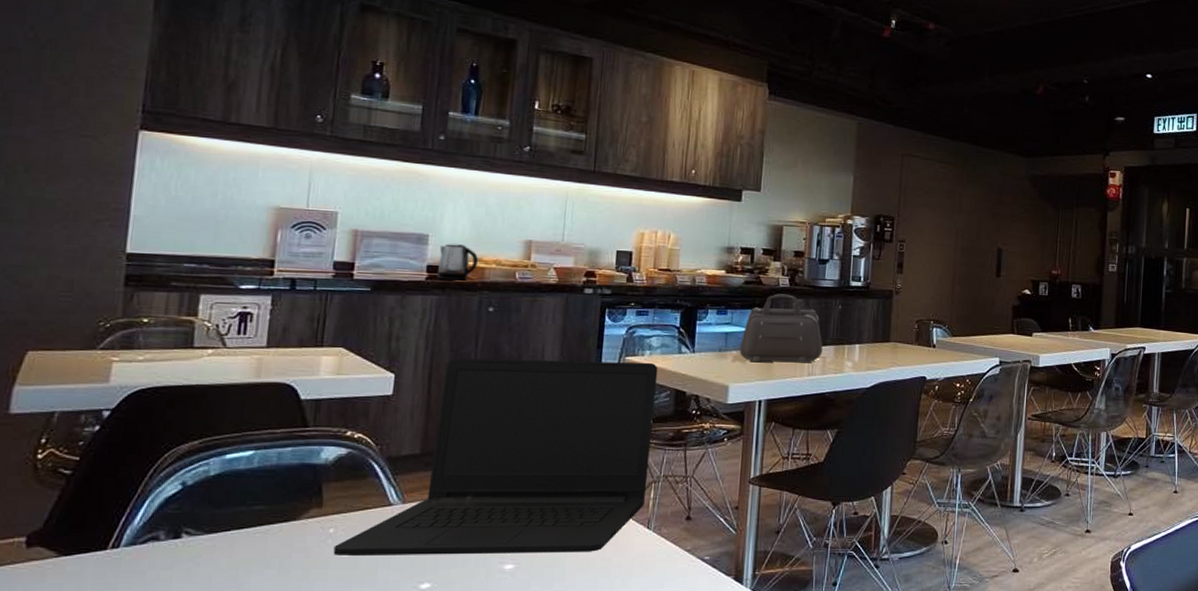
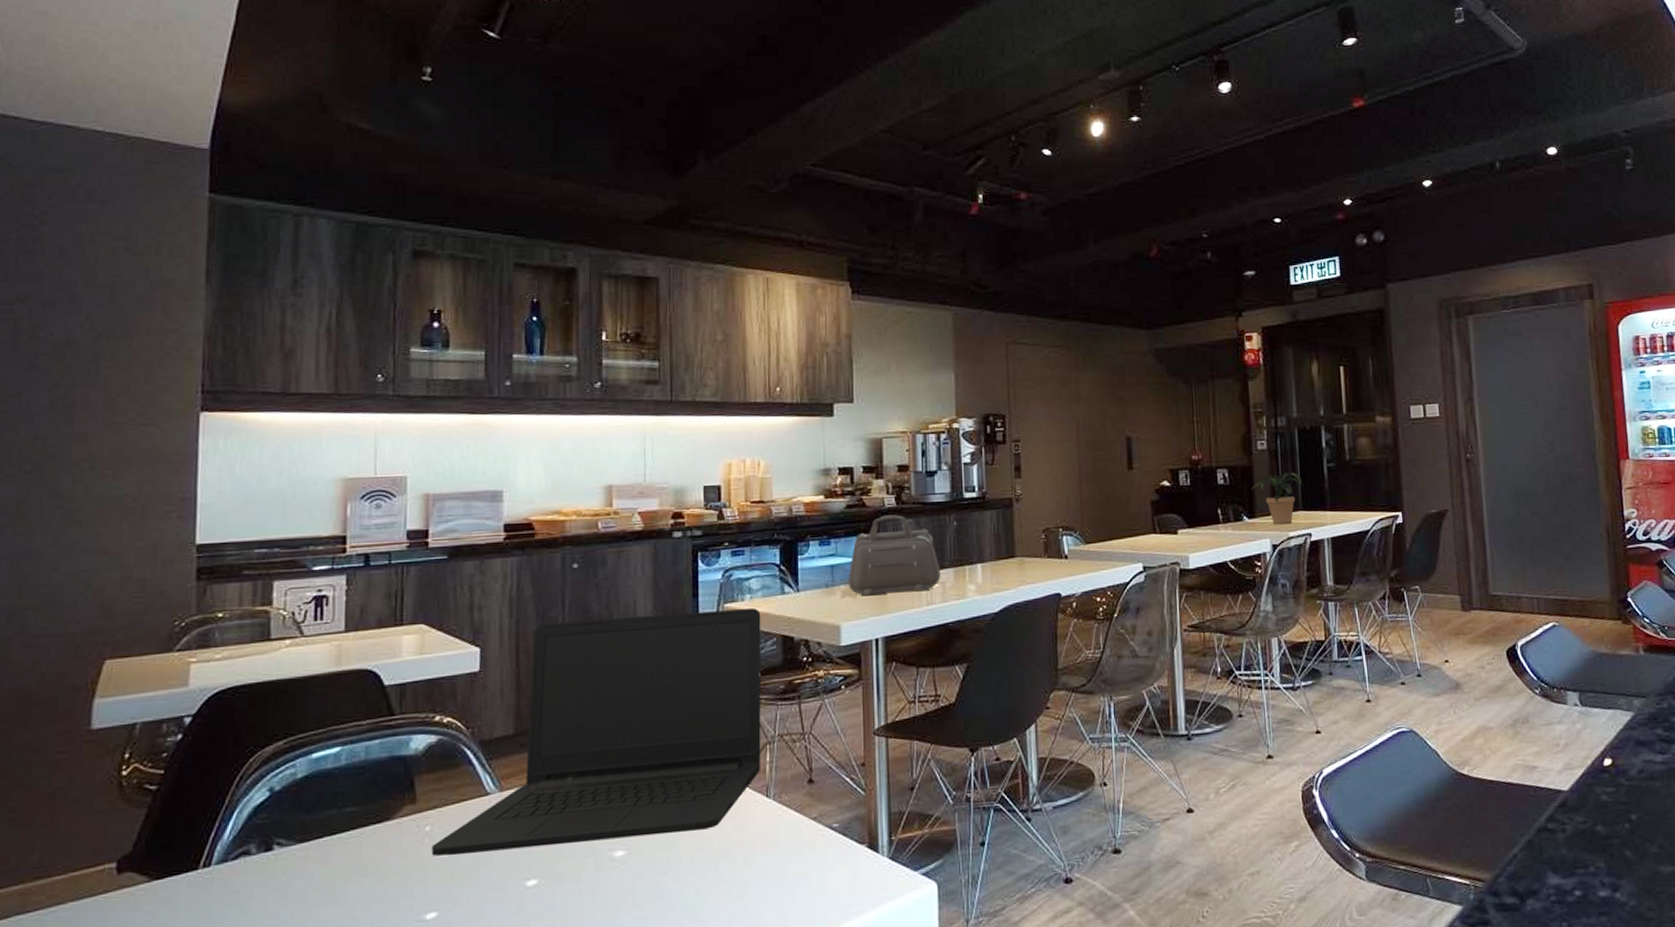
kettle: present [436,243,479,282] -> none [515,496,558,540]
potted plant: none [1100,293,1144,338] -> present [1252,472,1303,525]

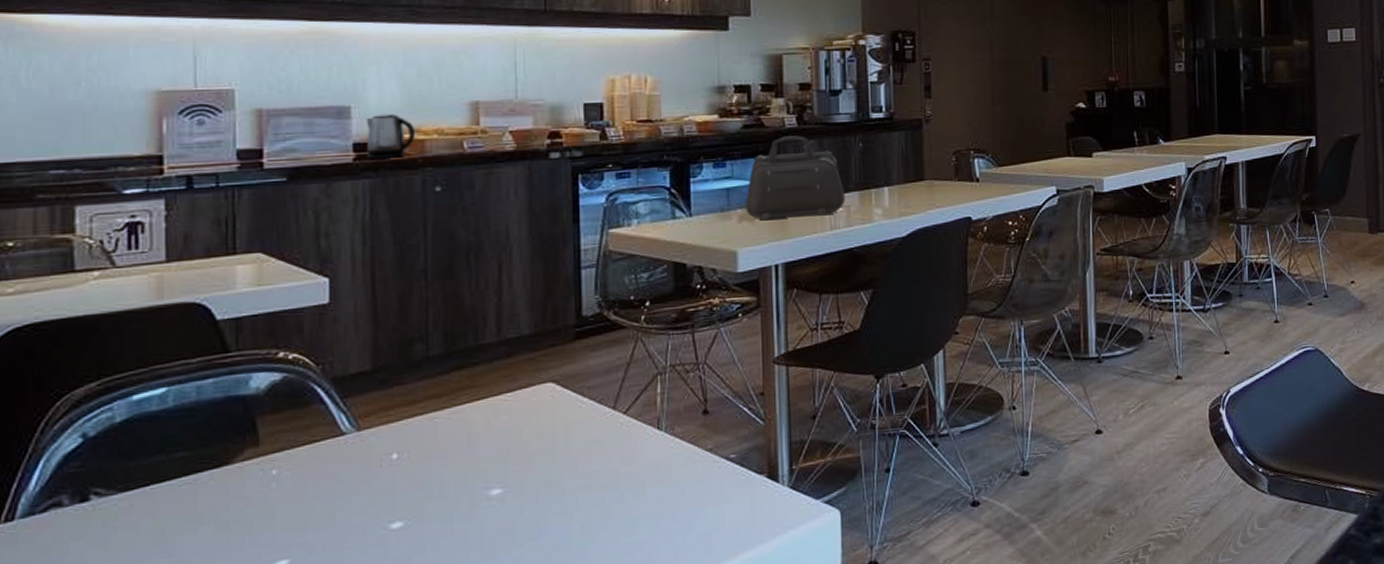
laptop: present [431,607,762,856] -> none [279,233,652,501]
kettle: none [515,496,558,540] -> present [365,113,416,160]
potted plant: present [1252,472,1303,525] -> none [1168,95,1220,149]

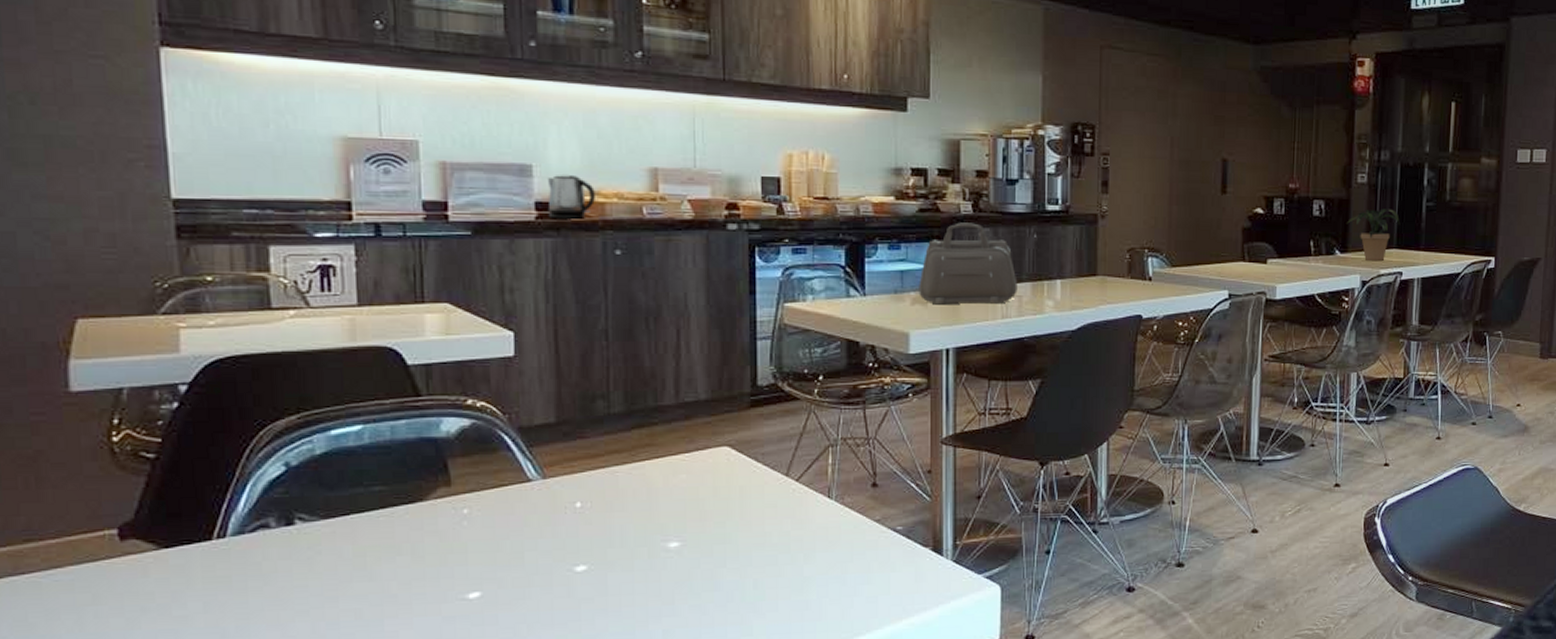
potted plant: none [1168,95,1220,149] -> present [1347,208,1400,262]

